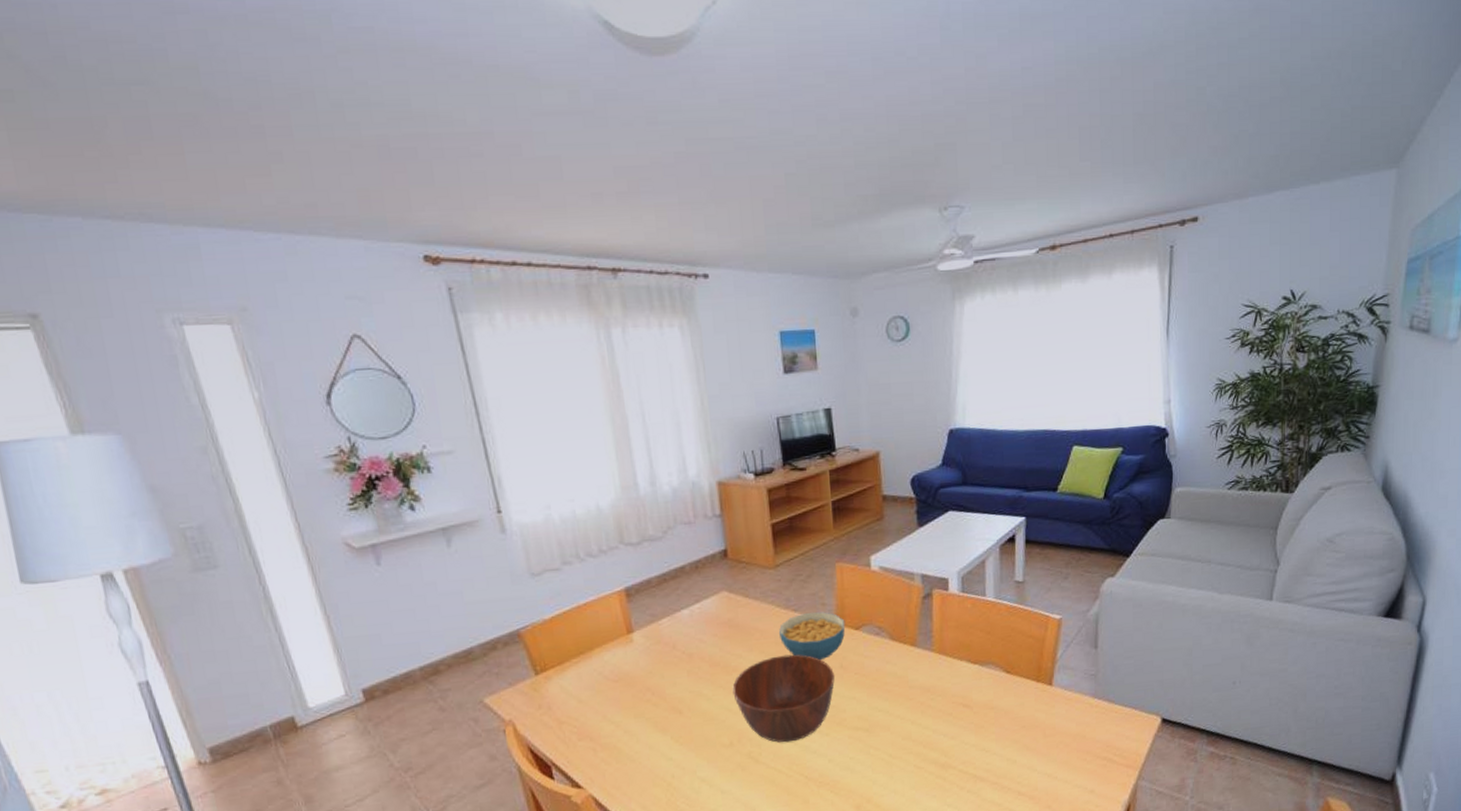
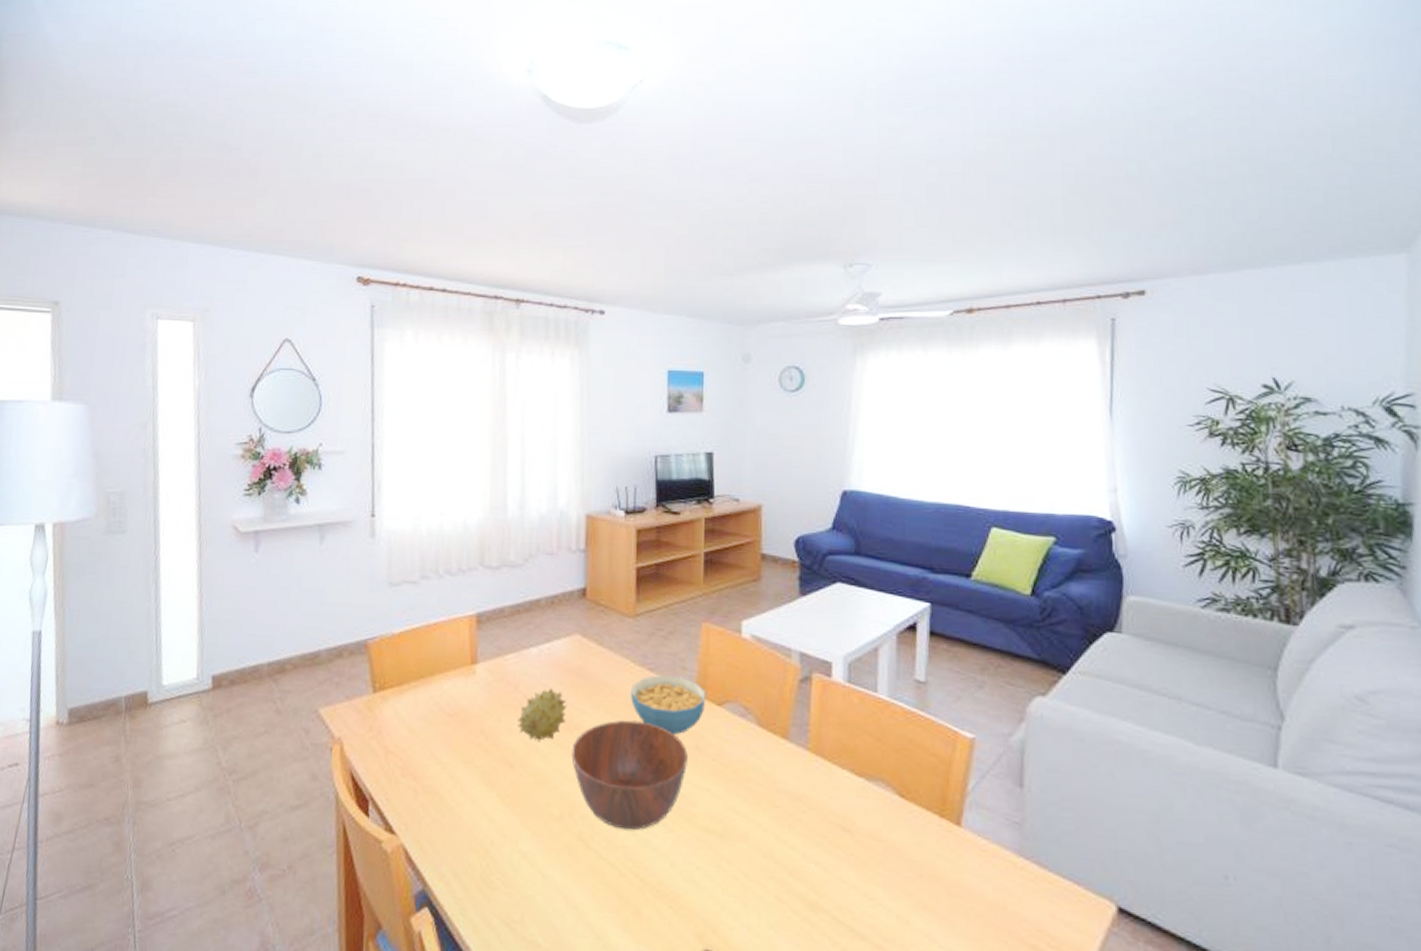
fruit: none [680,641,724,688] -> present [517,688,567,742]

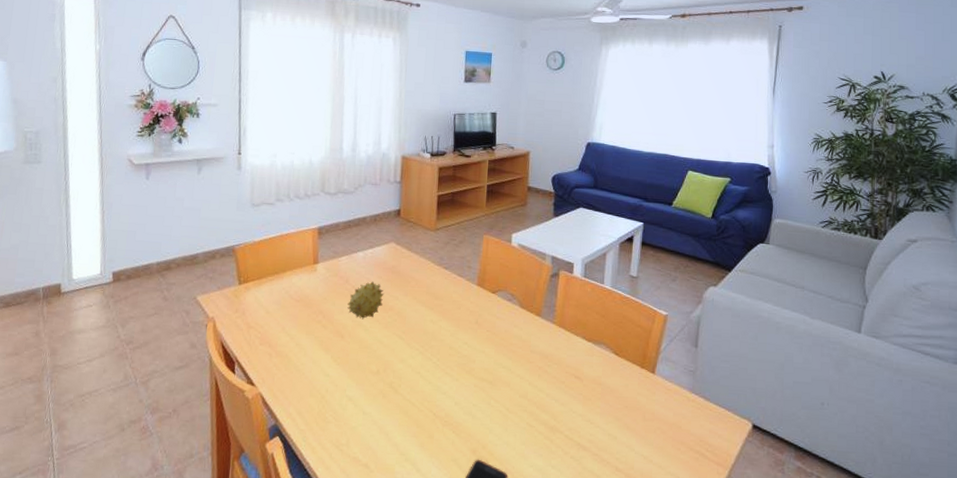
bowl: present [571,720,688,831] -> none [386,303,470,380]
cereal bowl: present [630,675,707,735] -> none [430,272,485,314]

